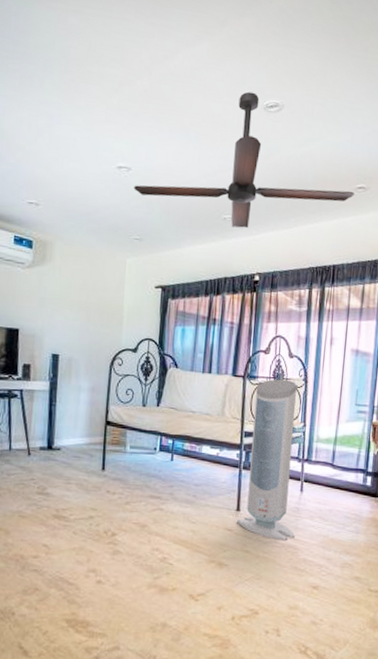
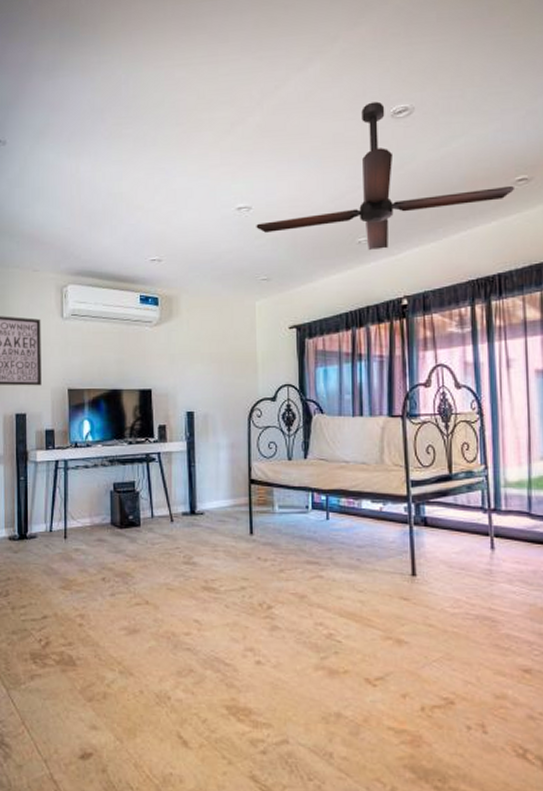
air purifier: present [237,379,298,540] -> none [414,415,491,611]

